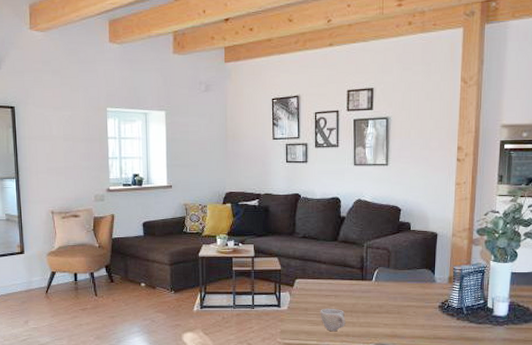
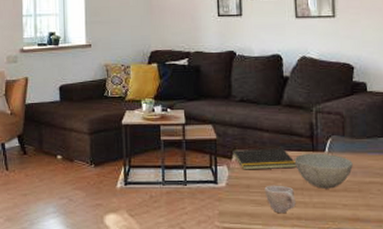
notepad: none [293,277,348,296] -> present [231,148,297,170]
bowl: none [346,281,395,311] -> present [294,153,353,189]

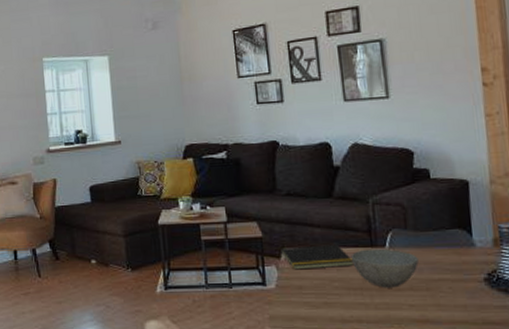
cup: present [264,185,296,214] -> none [319,285,355,317]

